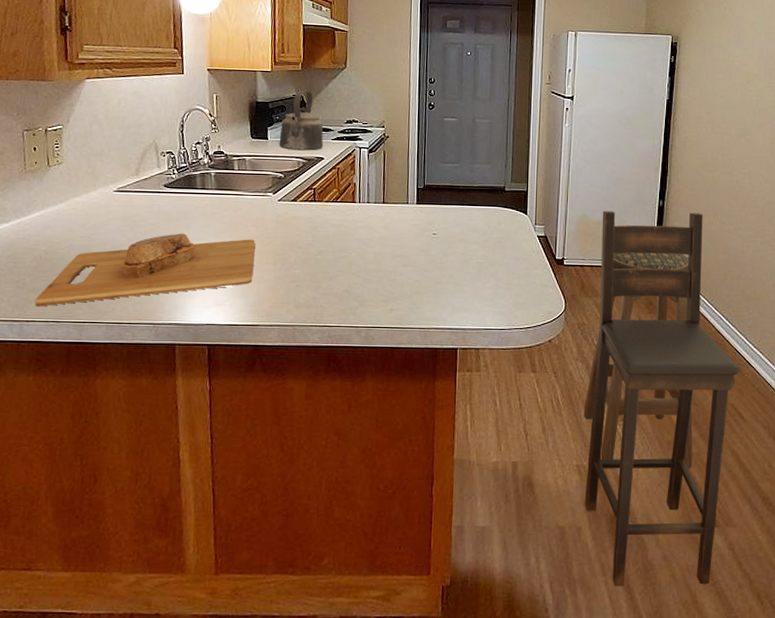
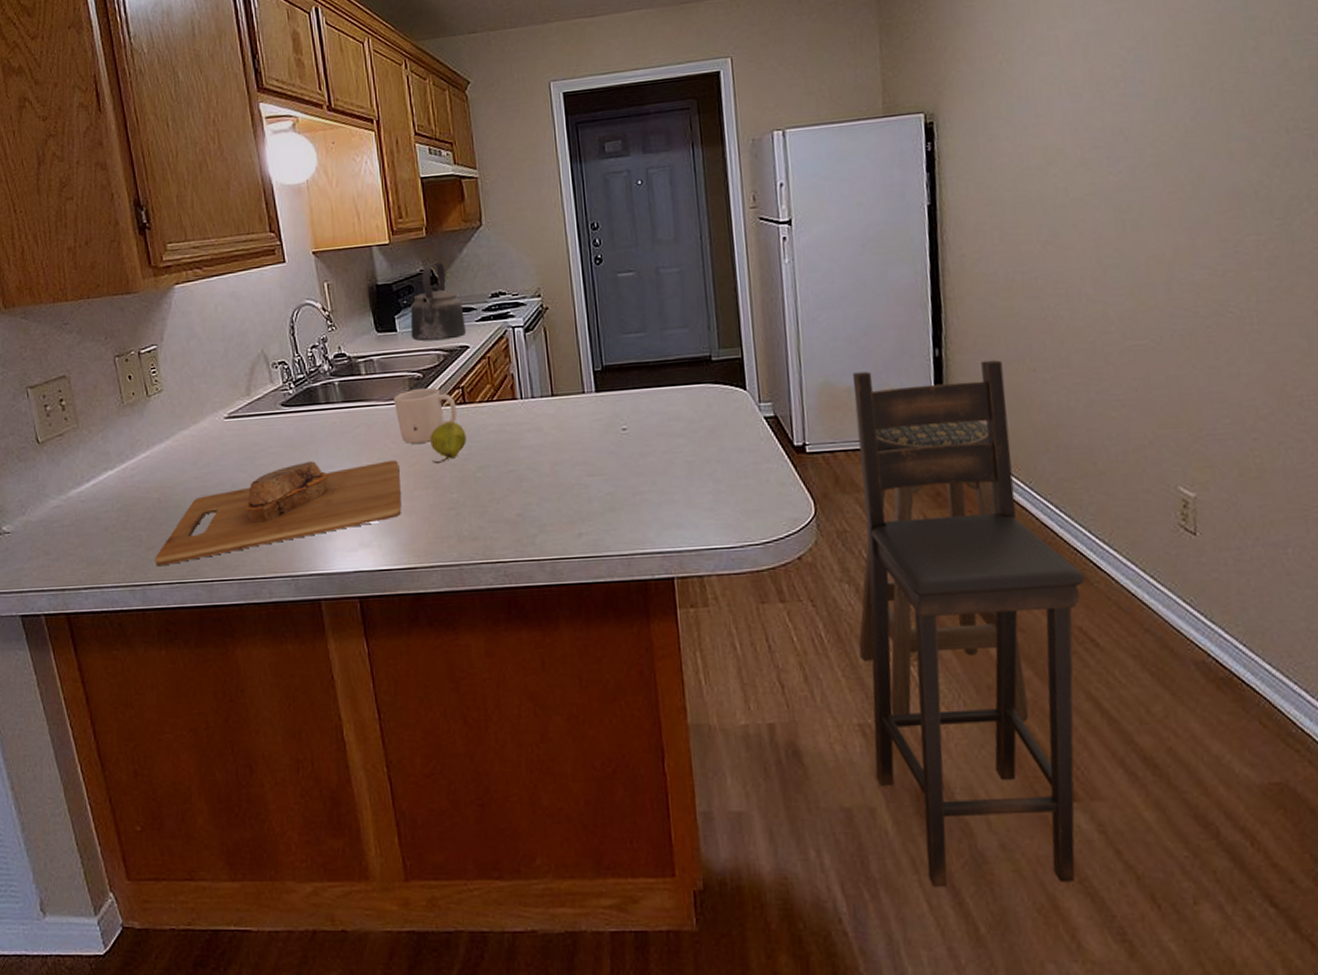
mug: none [258,186,308,228] -> present [394,388,457,444]
fruit: none [282,214,313,245] -> present [430,422,467,463]

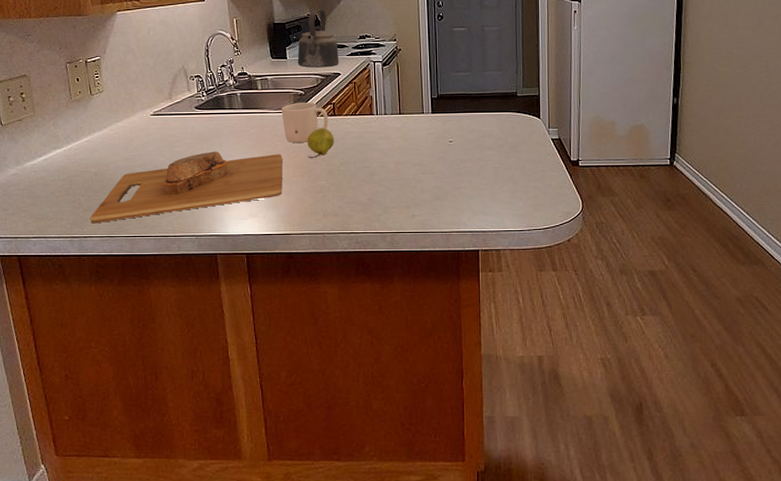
bar stool: present [852,360,1086,886] -> none [610,108,763,471]
stool: present [858,421,1029,720] -> none [605,149,717,359]

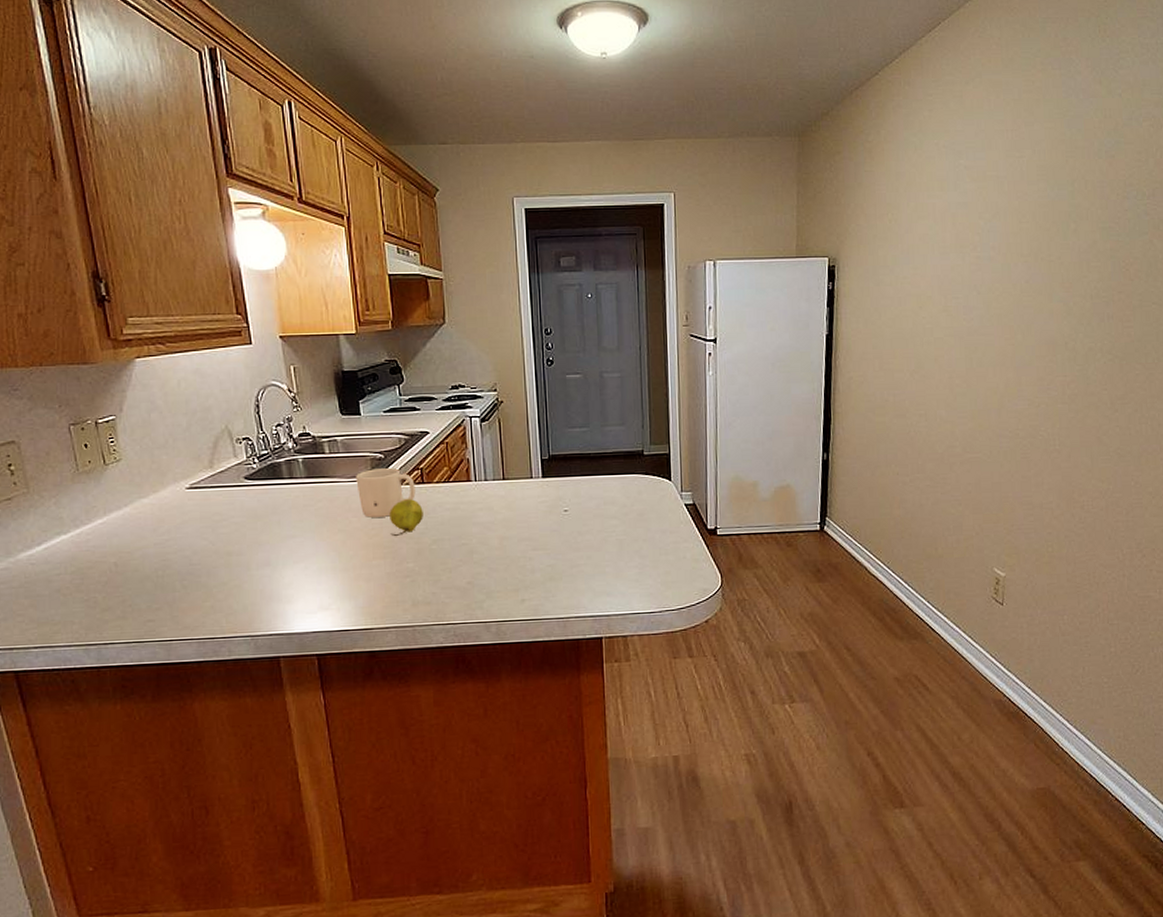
cutting board: present [90,151,283,224] -> none [111,531,360,627]
kettle: present [297,9,340,68] -> none [374,353,427,426]

